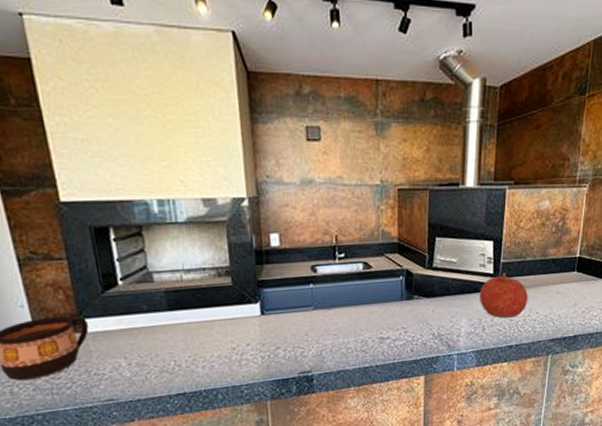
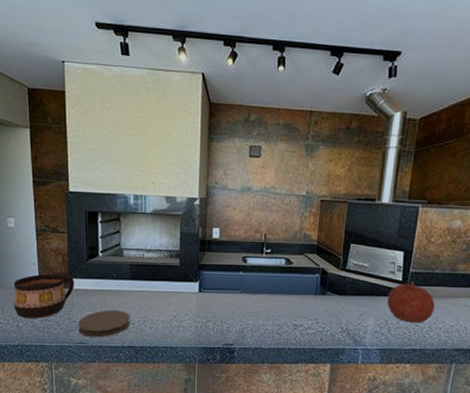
coaster: none [101,351,175,392] -> present [78,309,130,338]

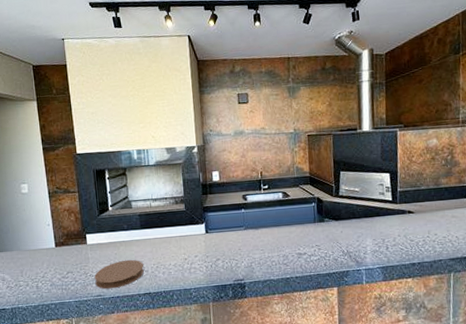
cup: present [14,273,75,319] -> none [30,232,89,278]
fruit: present [387,281,435,323] -> none [381,199,426,239]

